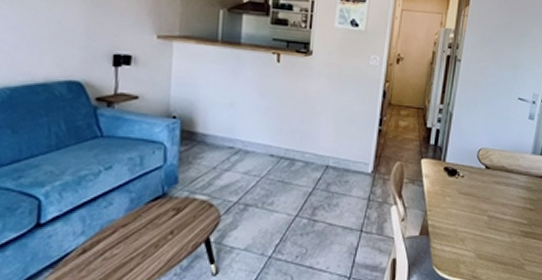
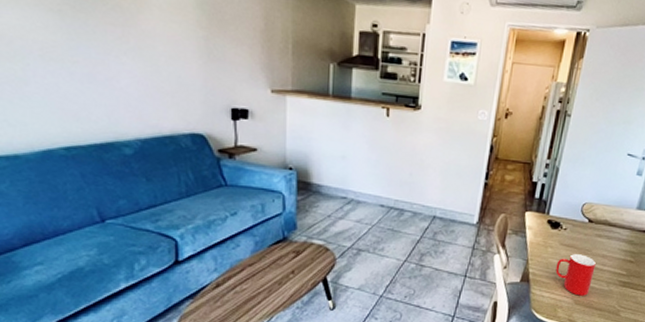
cup: none [455,203,496,249] -> present [555,254,596,296]

